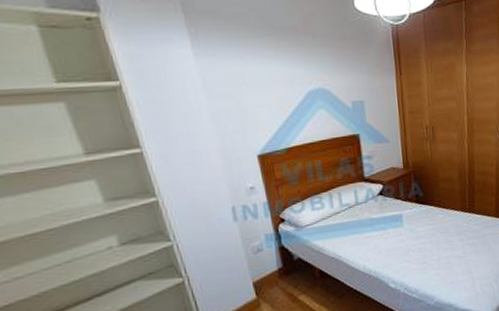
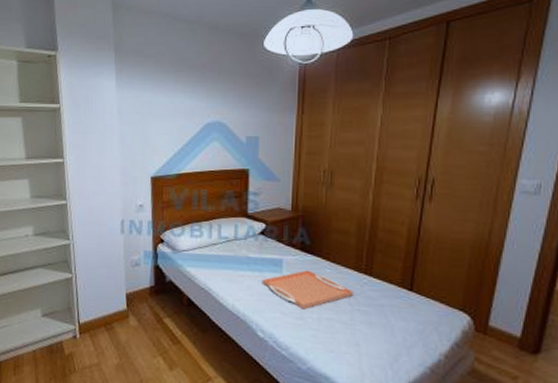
serving tray: none [387,219,463,254] -> present [262,270,354,309]

